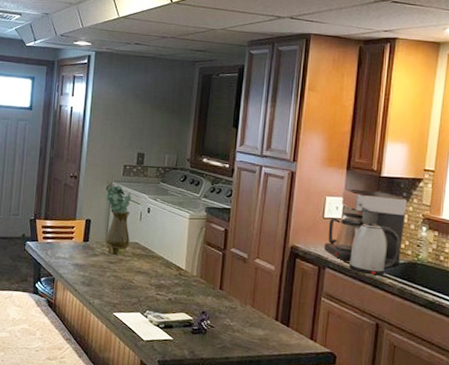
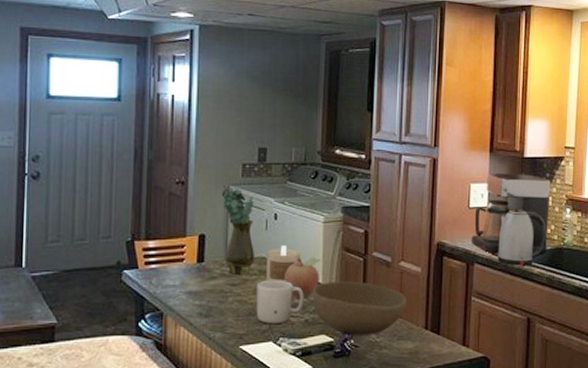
mug: none [128,261,169,299] -> present [256,280,304,324]
candle: none [138,235,168,265] -> present [266,246,300,282]
fruit: none [153,245,185,281] -> present [285,257,321,299]
bowl: none [176,269,260,319] -> present [312,281,407,335]

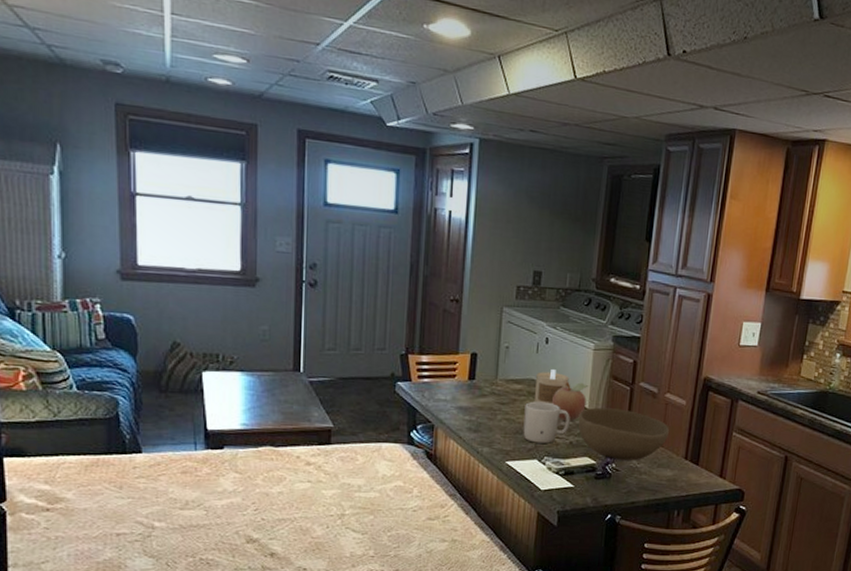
vase: present [221,185,254,275] -> none [494,306,526,395]
coffee maker: present [472,174,550,254] -> none [738,313,824,396]
kettle: present [498,208,546,266] -> none [762,349,814,407]

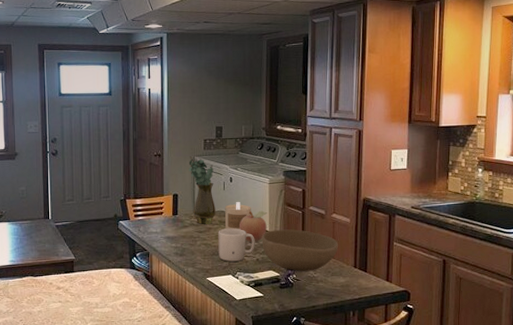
vase: none [494,306,526,395] -> present [189,156,215,224]

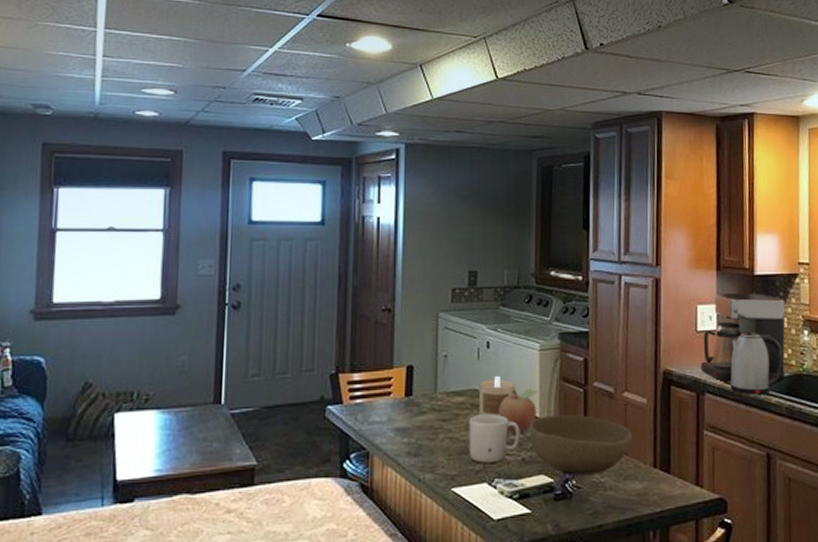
vase: present [189,156,215,224] -> none [430,312,466,409]
coffee maker: none [393,141,464,207] -> present [701,293,785,381]
kettle: none [416,169,459,217] -> present [730,331,783,395]

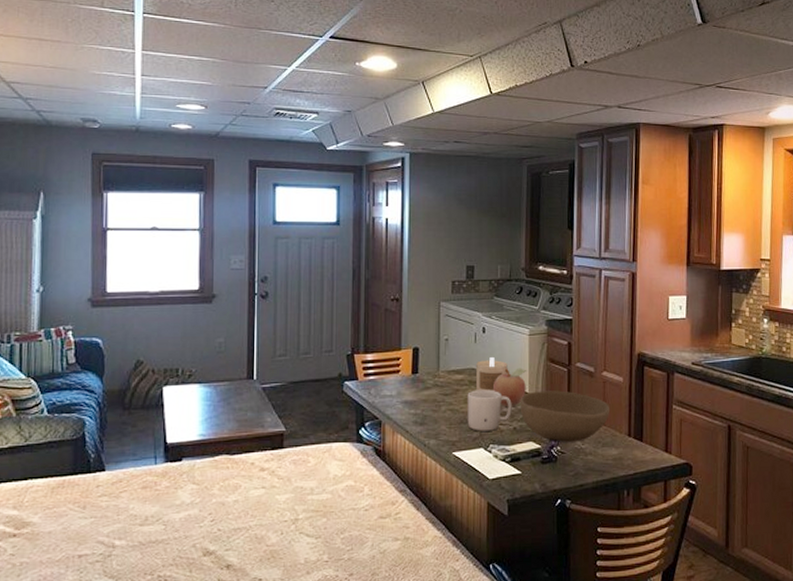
coffee maker: present [701,293,785,381] -> none [671,286,747,363]
kettle: present [730,331,783,395] -> none [697,319,744,375]

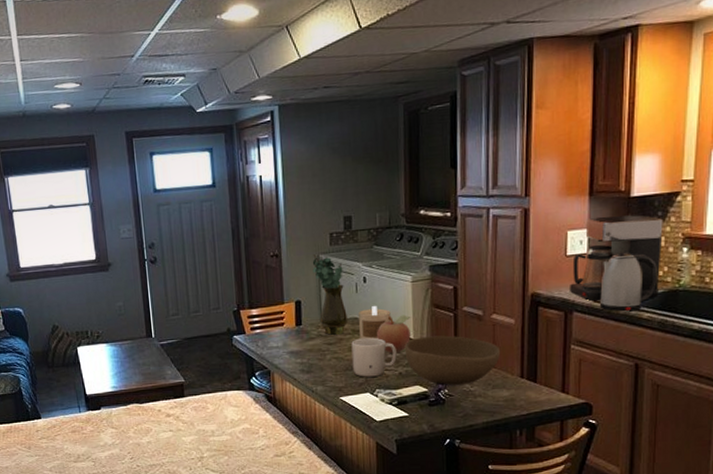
vase: none [433,301,465,385] -> present [312,254,347,335]
coffee maker: none [671,286,747,363] -> present [570,215,663,301]
kettle: none [697,319,744,375] -> present [600,252,657,312]

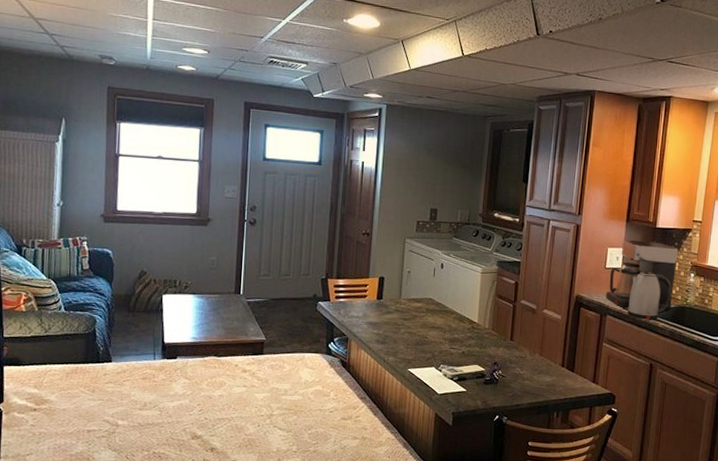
vase: present [312,254,347,335] -> none [398,238,425,312]
mug: present [351,337,397,377] -> none [422,317,462,353]
candle: present [359,306,391,340] -> none [432,290,461,320]
fruit: present [377,314,411,354] -> none [447,300,478,335]
bowl: present [404,335,501,385] -> none [469,322,548,368]

